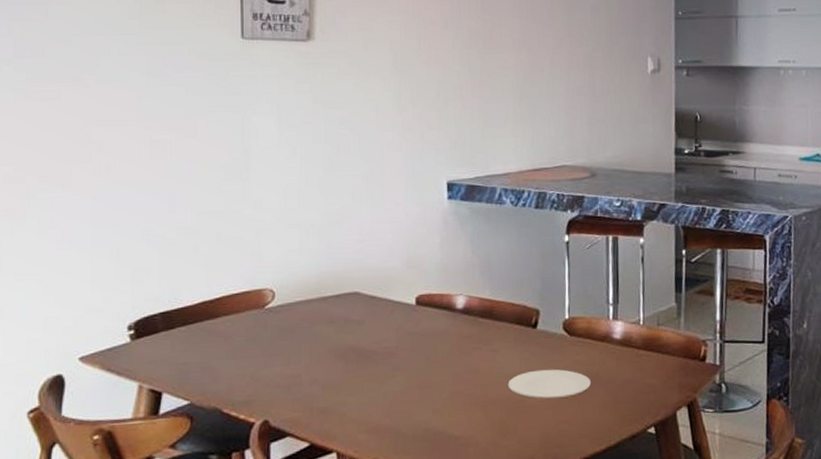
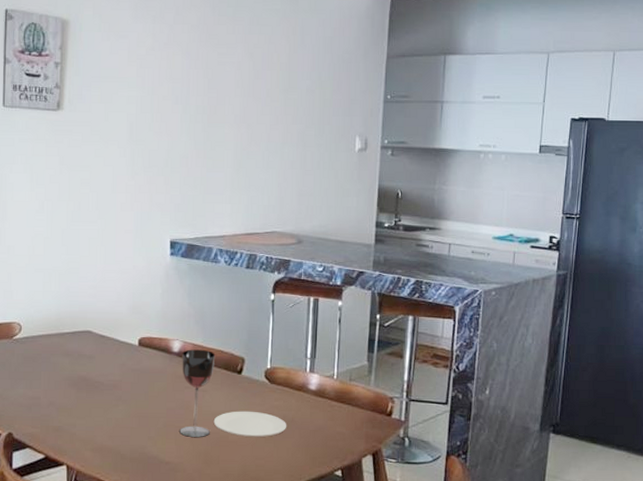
wineglass: none [467,303,506,405] -> present [179,349,216,437]

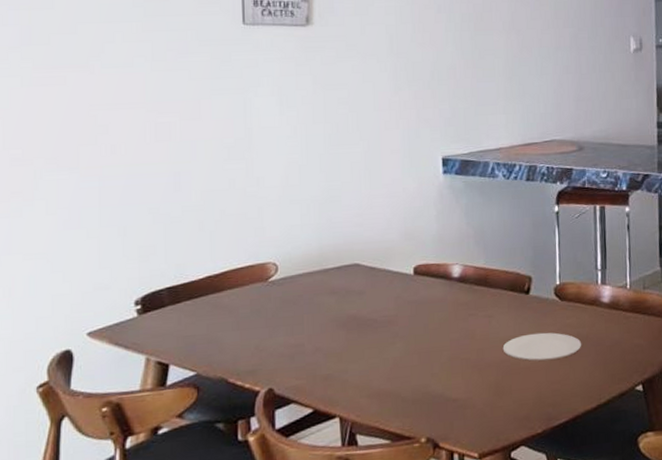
wineglass: present [179,349,216,437] -> none [463,271,500,369]

